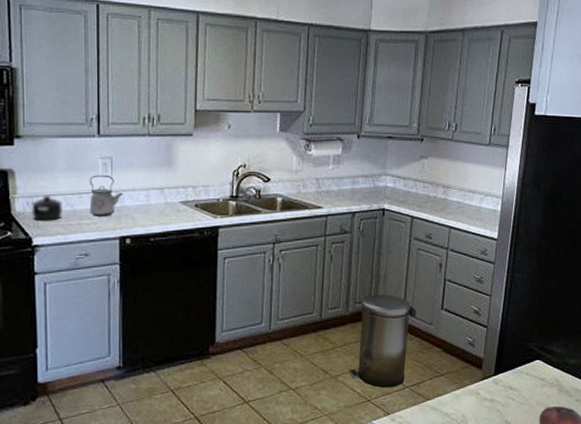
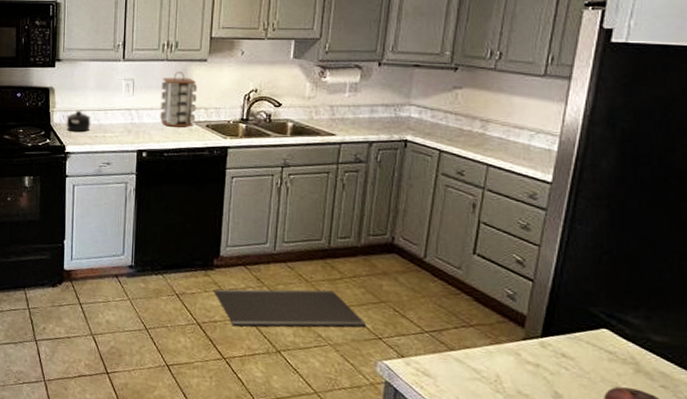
kettle: present [89,174,124,216] -> none [113,94,143,131]
spice rack: none [143,147,184,209] -> present [159,71,197,127]
door mat: none [210,361,356,414] -> present [213,289,366,328]
pedal bin: present [348,294,417,388] -> none [358,228,442,330]

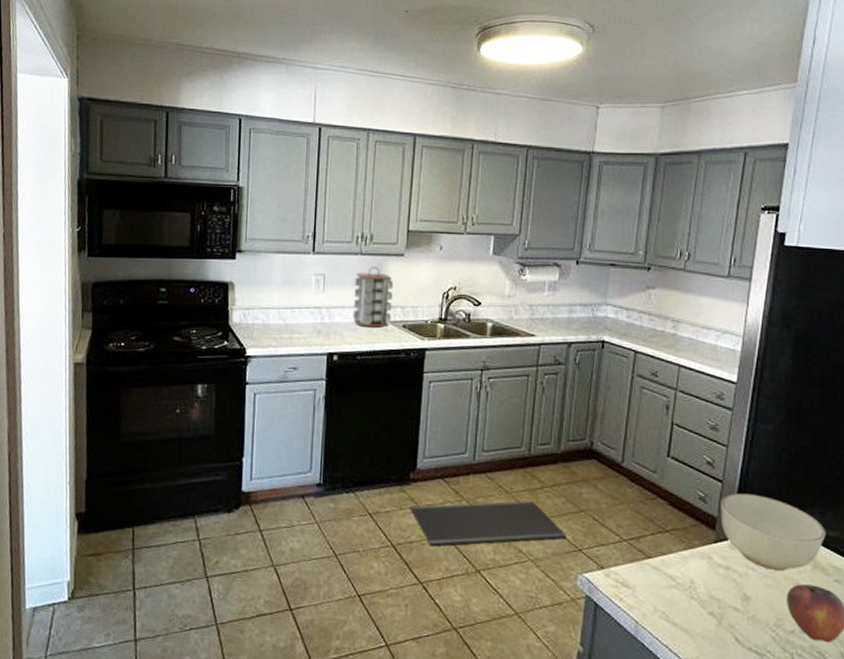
saucepan: present [66,109,92,133] -> none [247,307,277,334]
bowl: none [531,292,652,372] -> present [721,493,826,570]

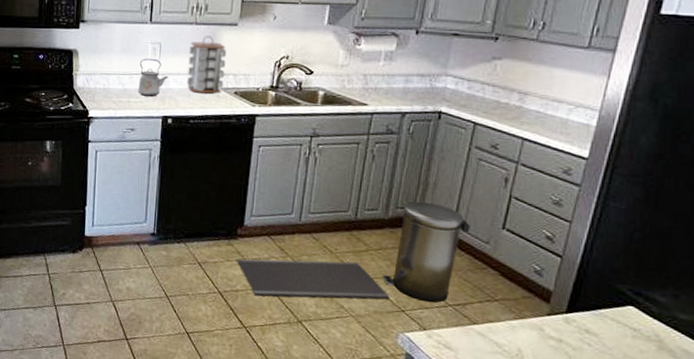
kettle: none [300,290,334,332] -> present [138,58,169,97]
pedal bin: none [558,433,638,539] -> present [382,201,470,303]
bowl: present [721,493,826,570] -> none [557,268,678,349]

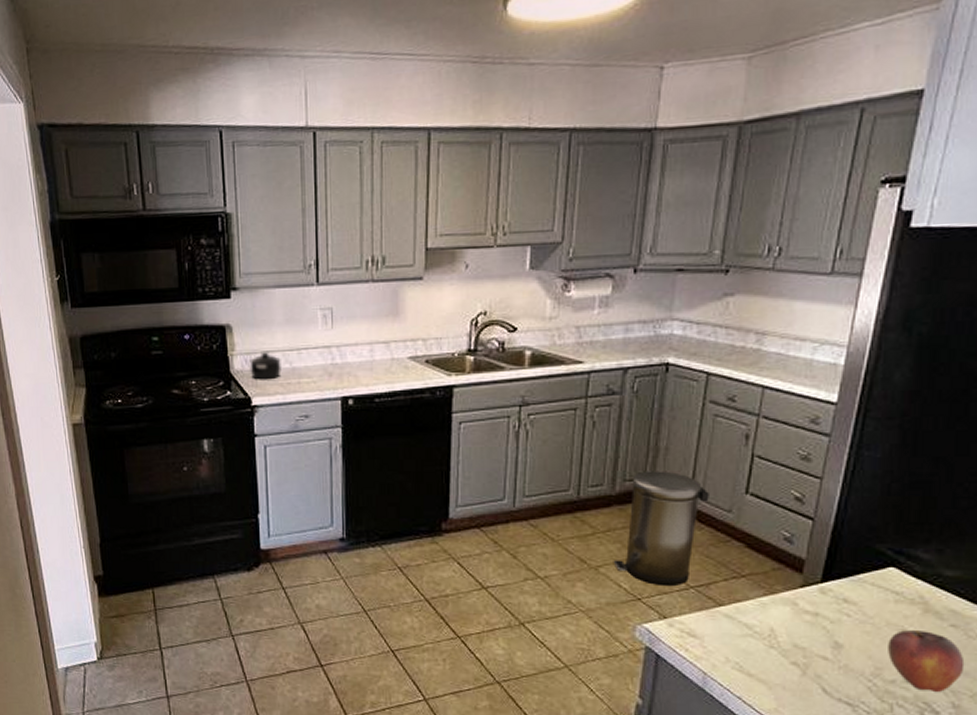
saucepan: none [89,73,116,97] -> present [249,350,283,380]
kettle: present [138,58,169,97] -> none [308,328,346,374]
spice rack: present [186,36,226,94] -> none [366,294,412,365]
door mat: present [236,259,389,300] -> none [443,549,622,600]

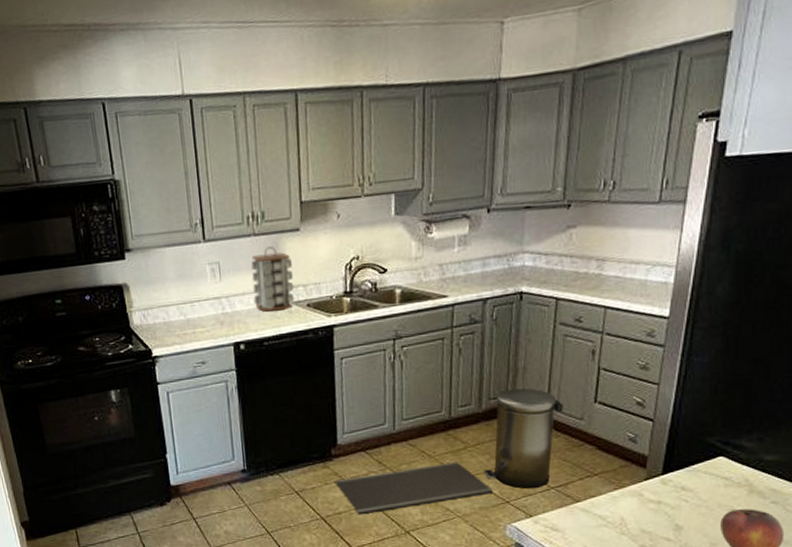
saucepan: present [249,350,283,380] -> none [147,305,178,333]
spice rack: none [366,294,412,365] -> present [251,246,295,312]
door mat: none [443,549,622,600] -> present [334,462,493,515]

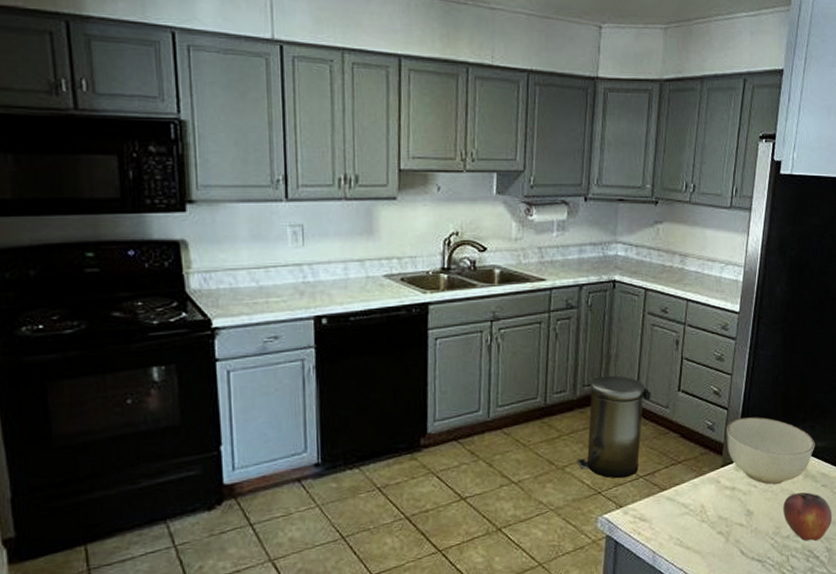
spice rack: present [251,246,295,312] -> none [339,213,388,284]
door mat: present [334,462,493,515] -> none [422,451,585,513]
bowl: none [652,428,764,499] -> present [727,417,815,485]

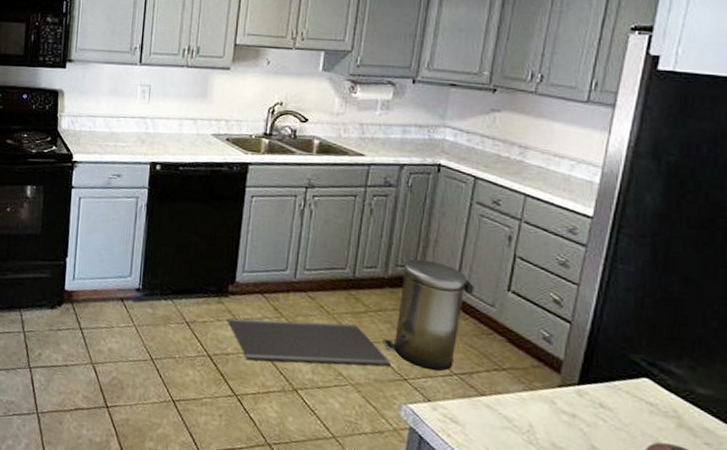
door mat: none [422,451,585,513] -> present [227,318,391,367]
bowl: present [727,417,815,485] -> none [568,335,696,426]

